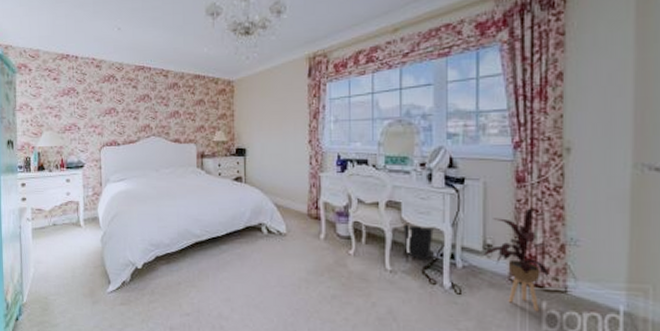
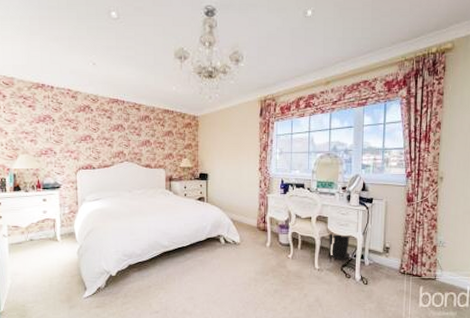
house plant: present [481,208,555,312] -> none [382,220,430,294]

